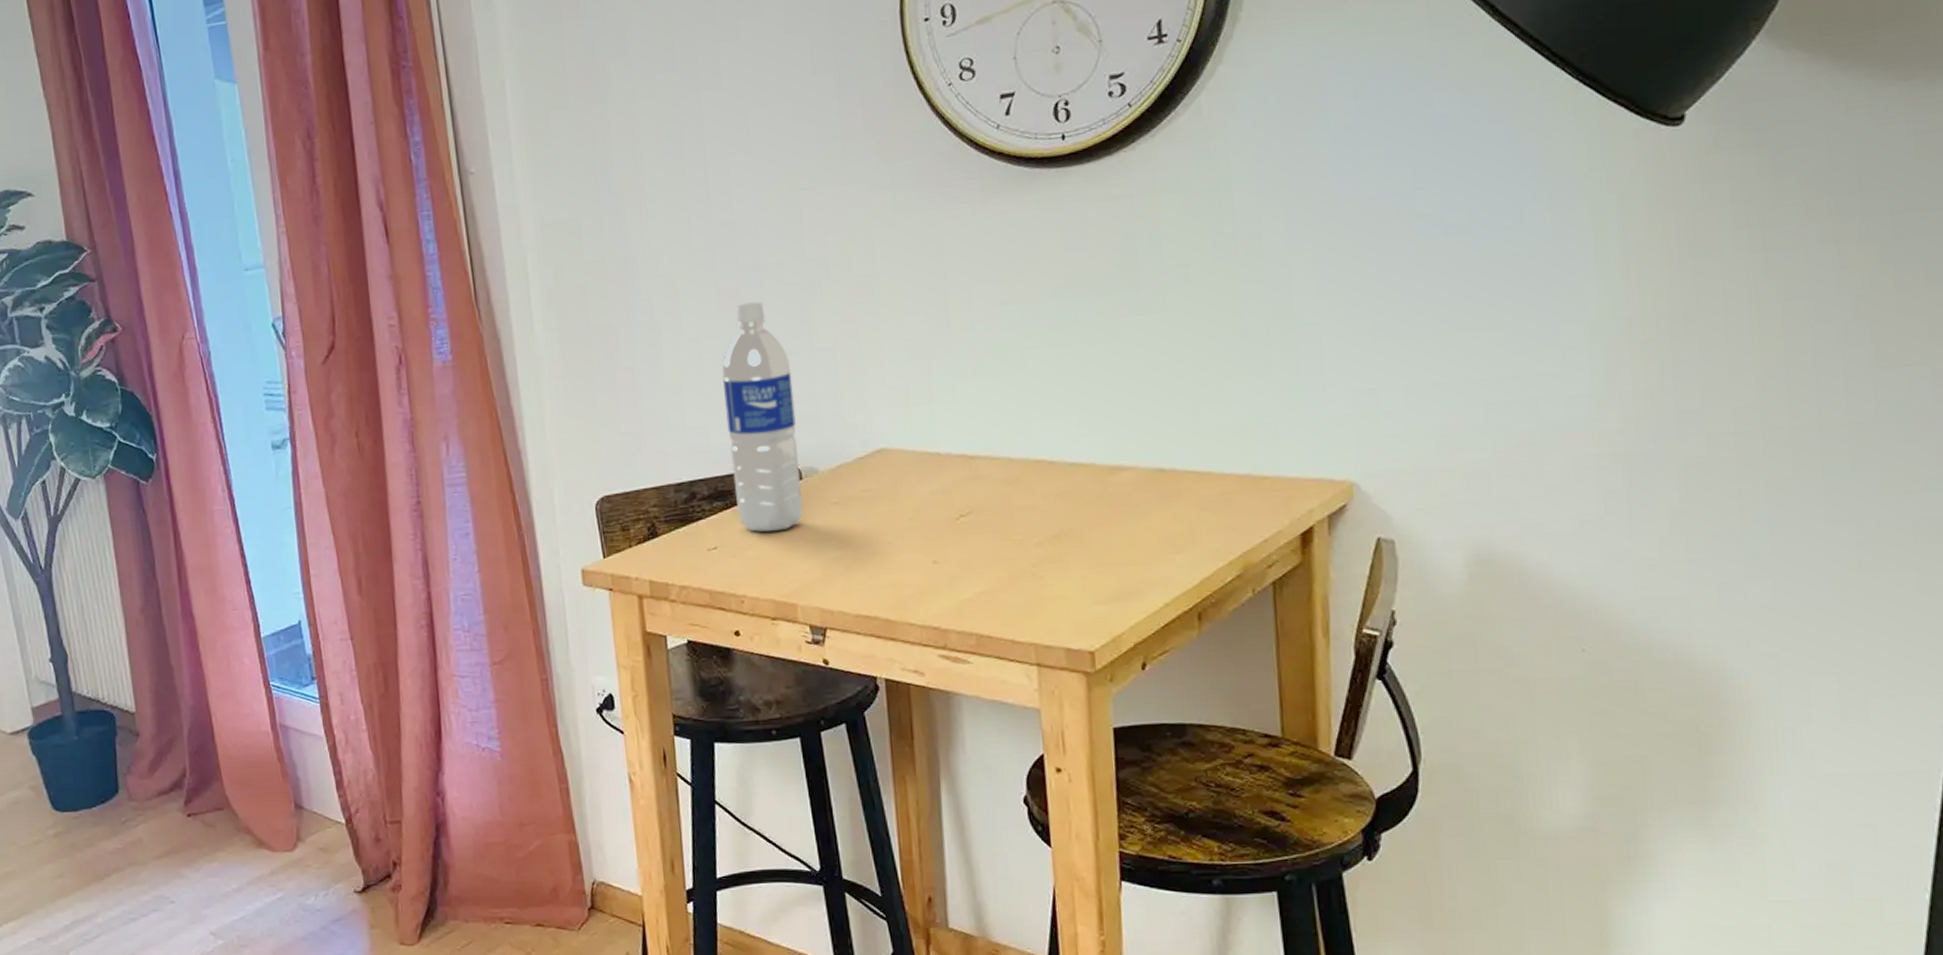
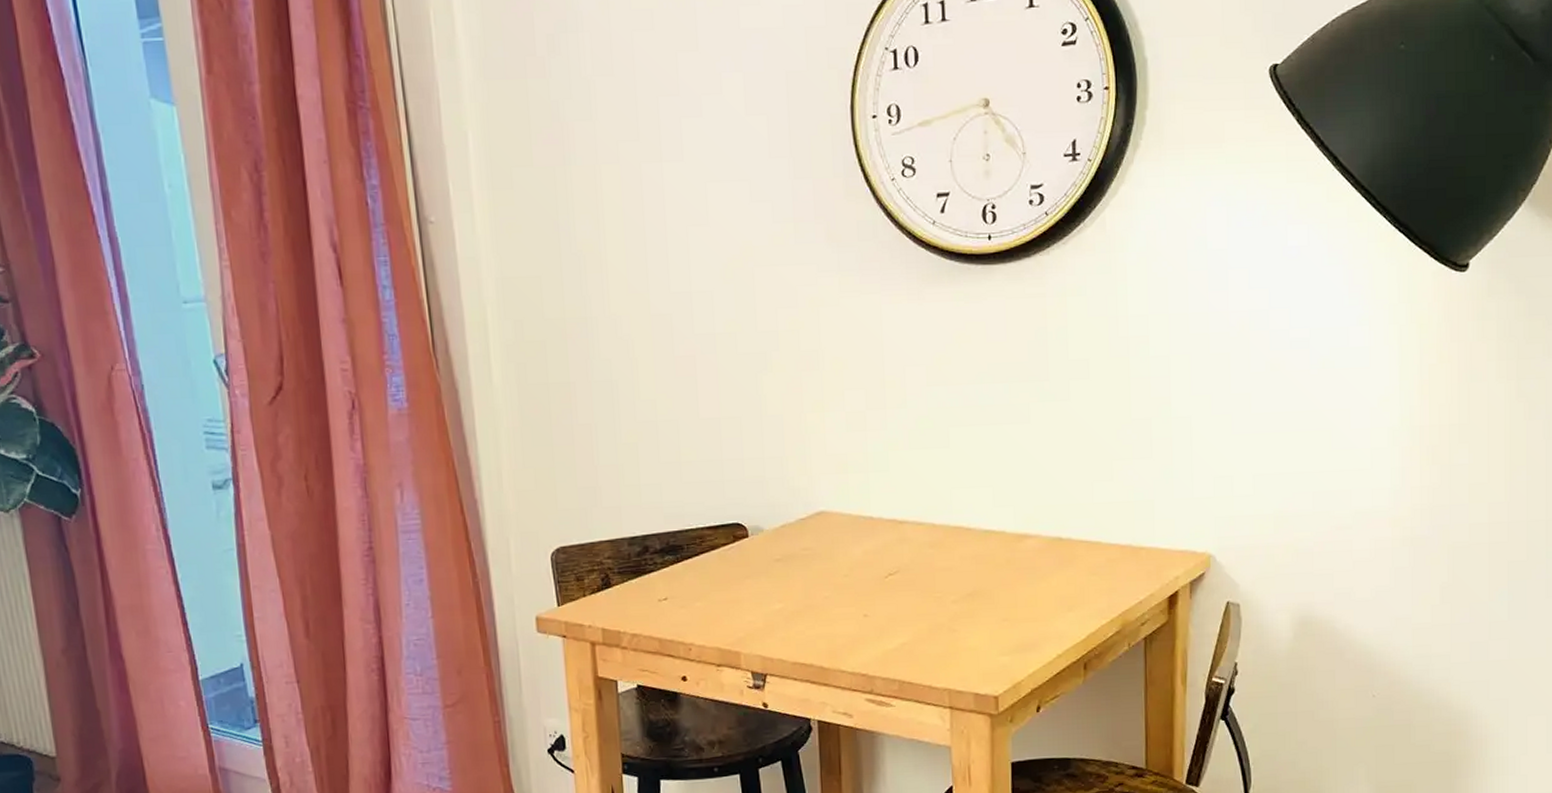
water bottle: present [722,301,803,532] -> none [676,368,749,585]

